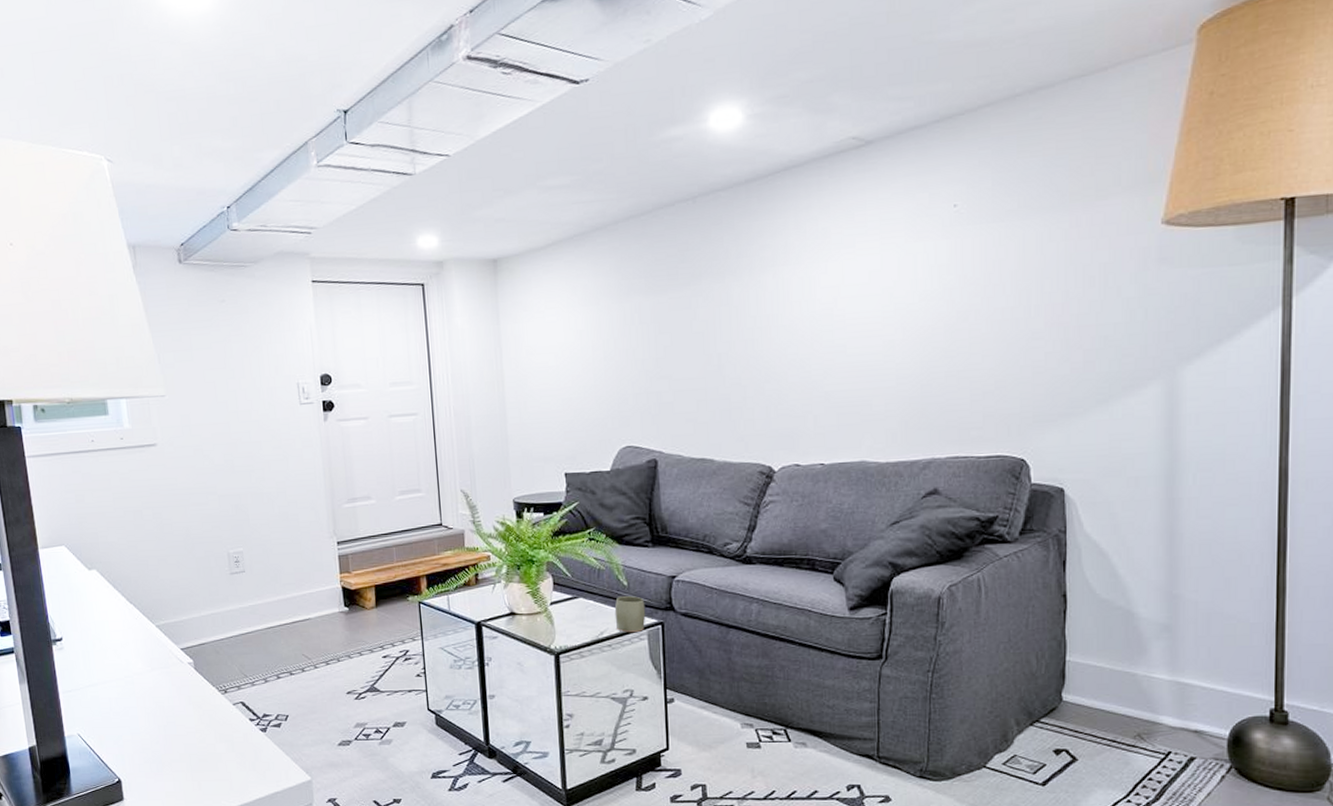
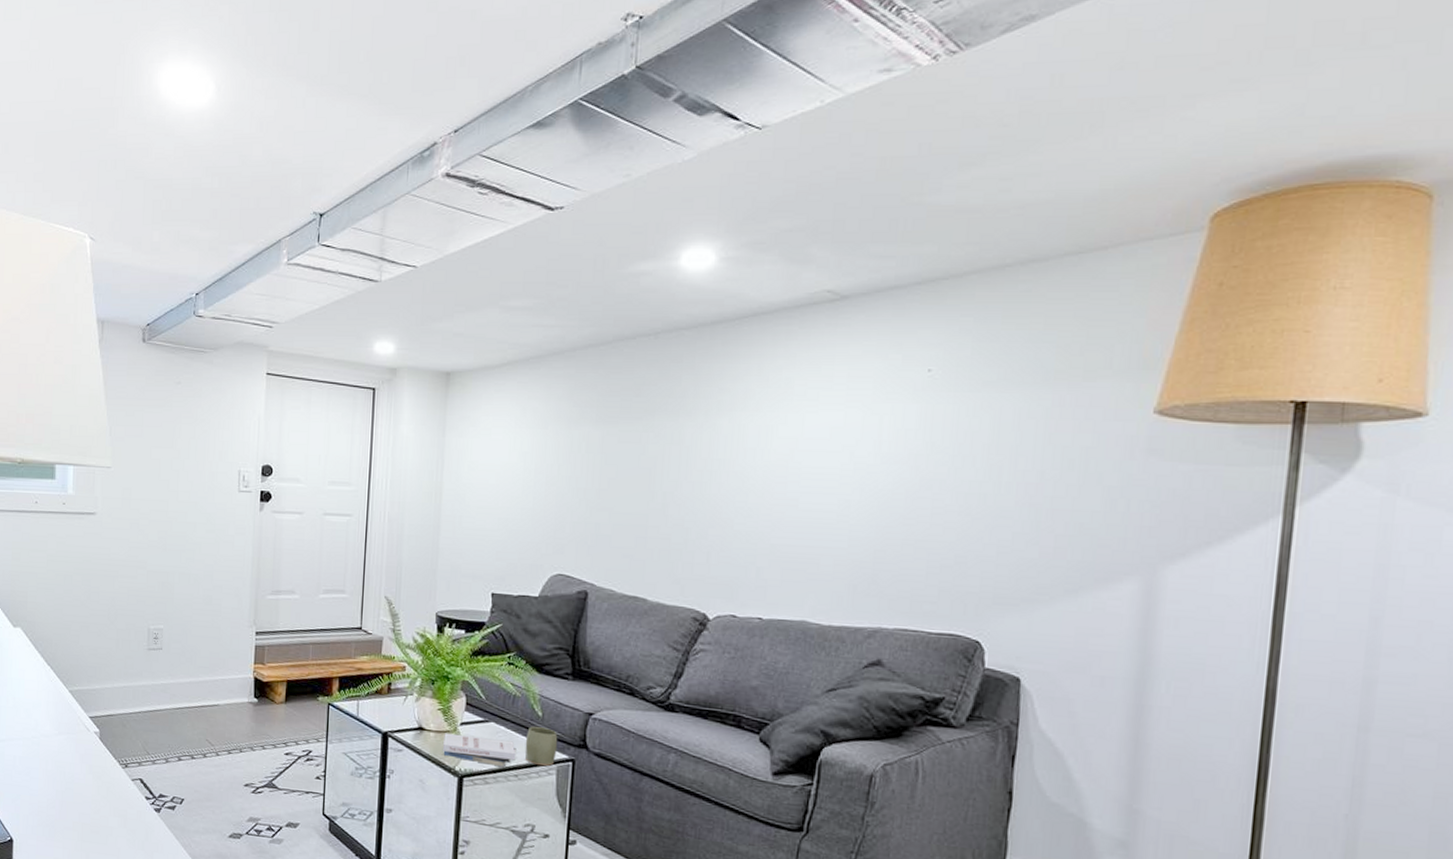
books: none [535,613,607,640] -> present [443,733,516,767]

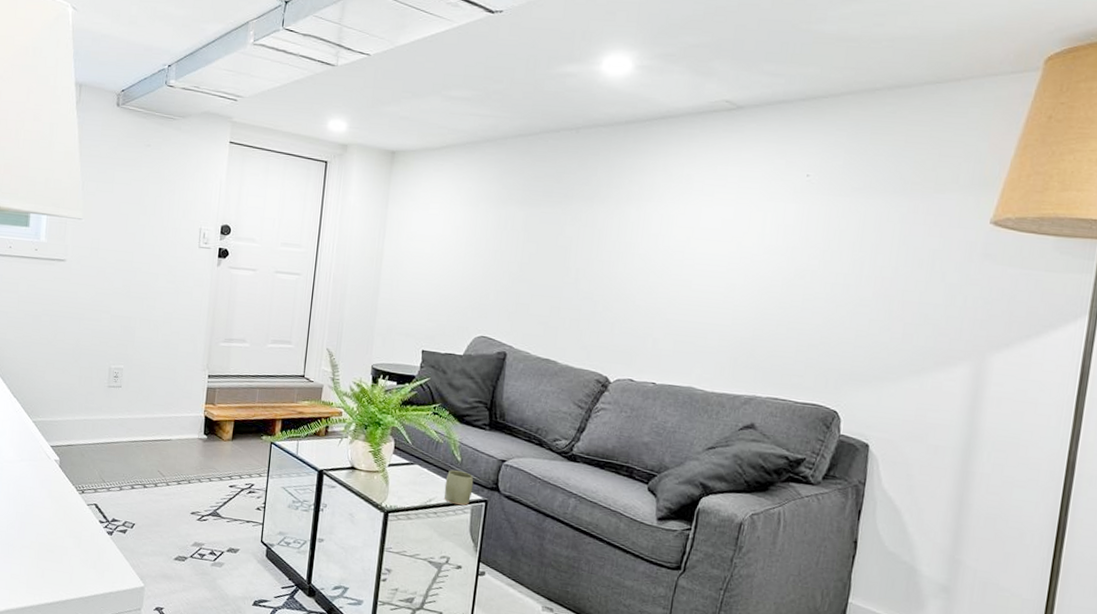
books: present [443,733,516,767] -> none [371,472,437,505]

